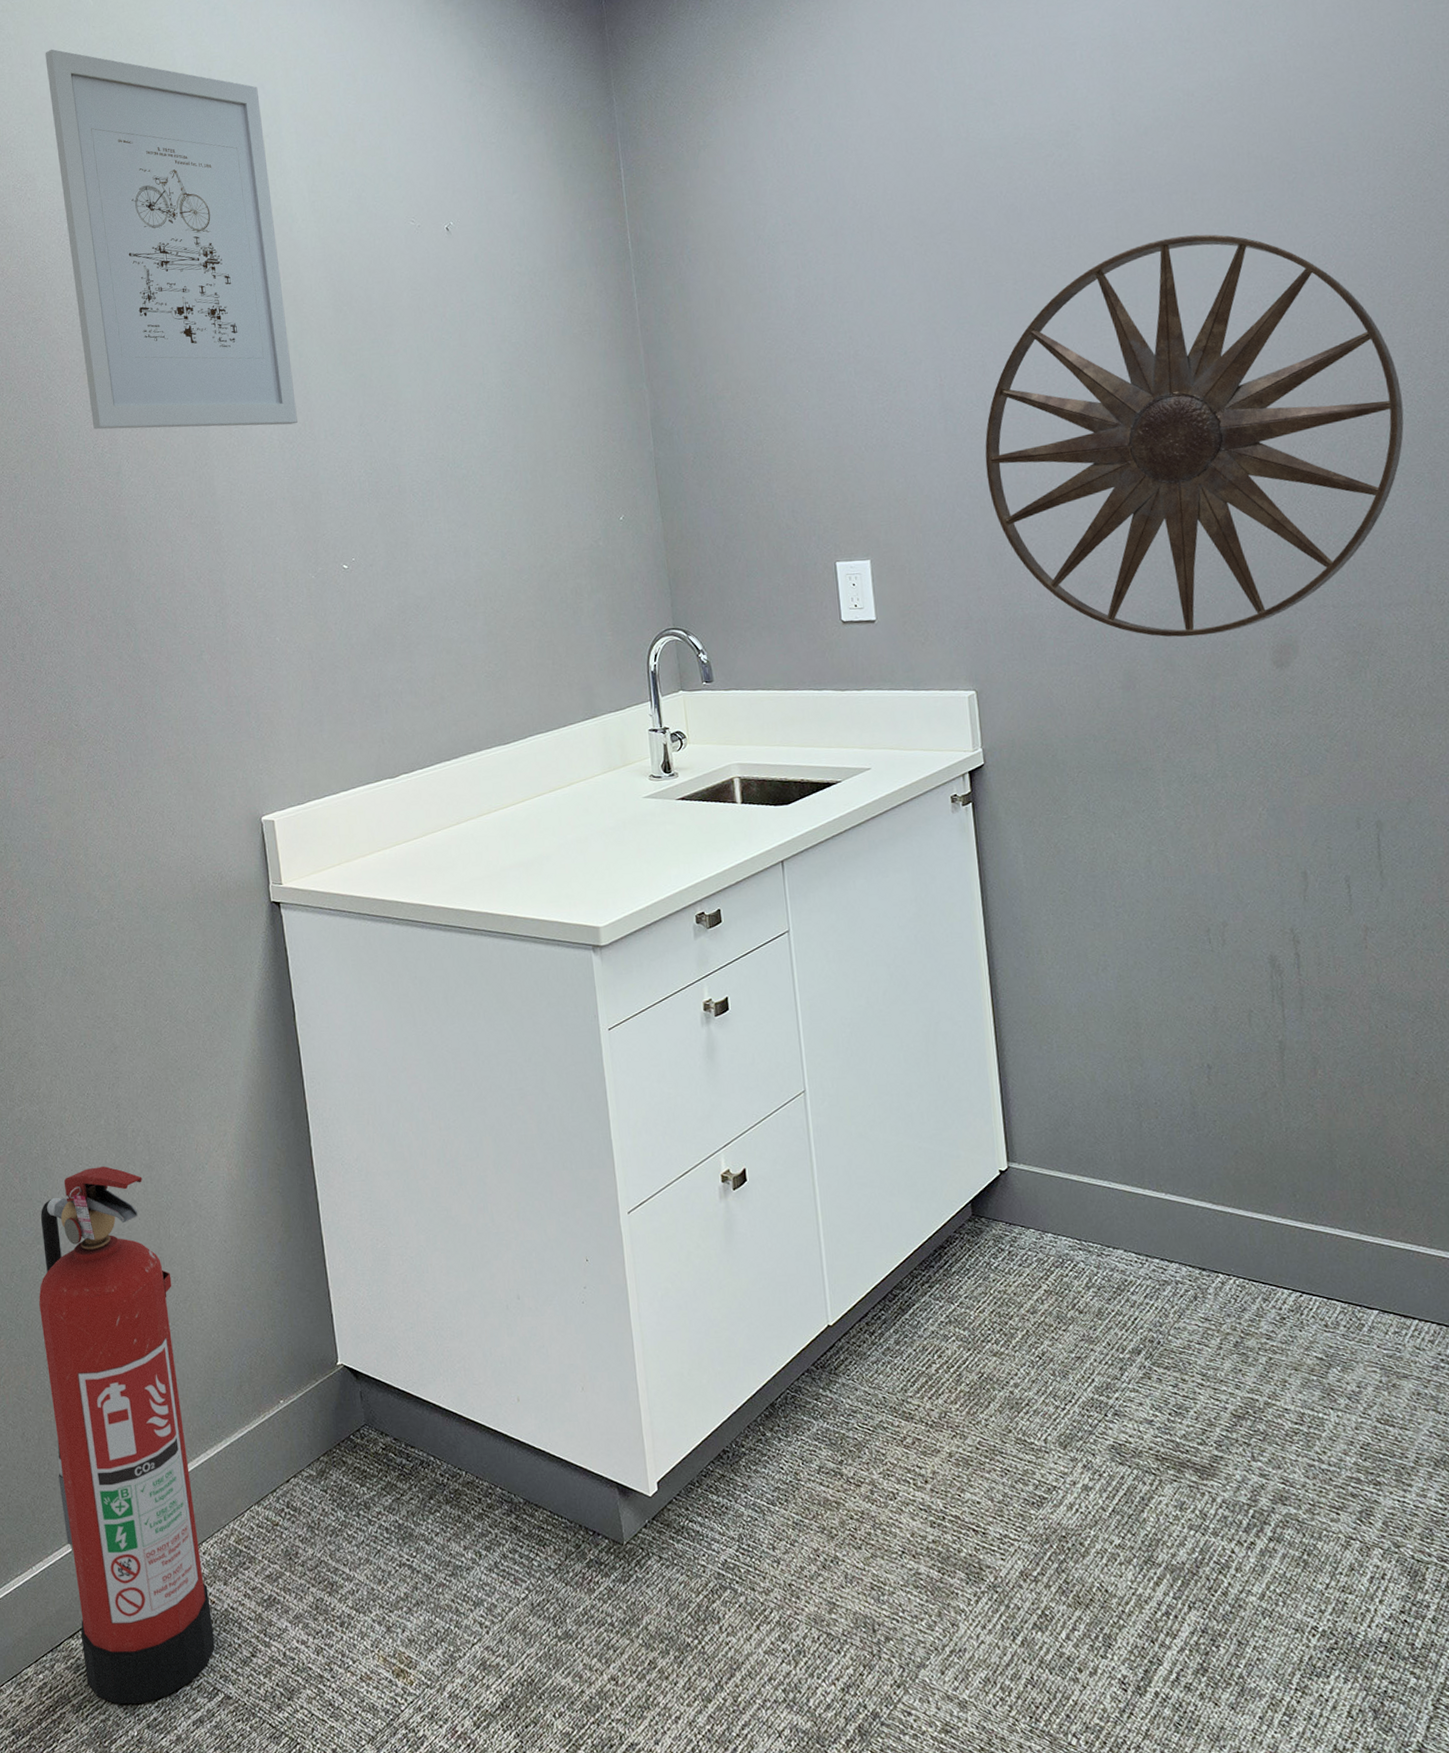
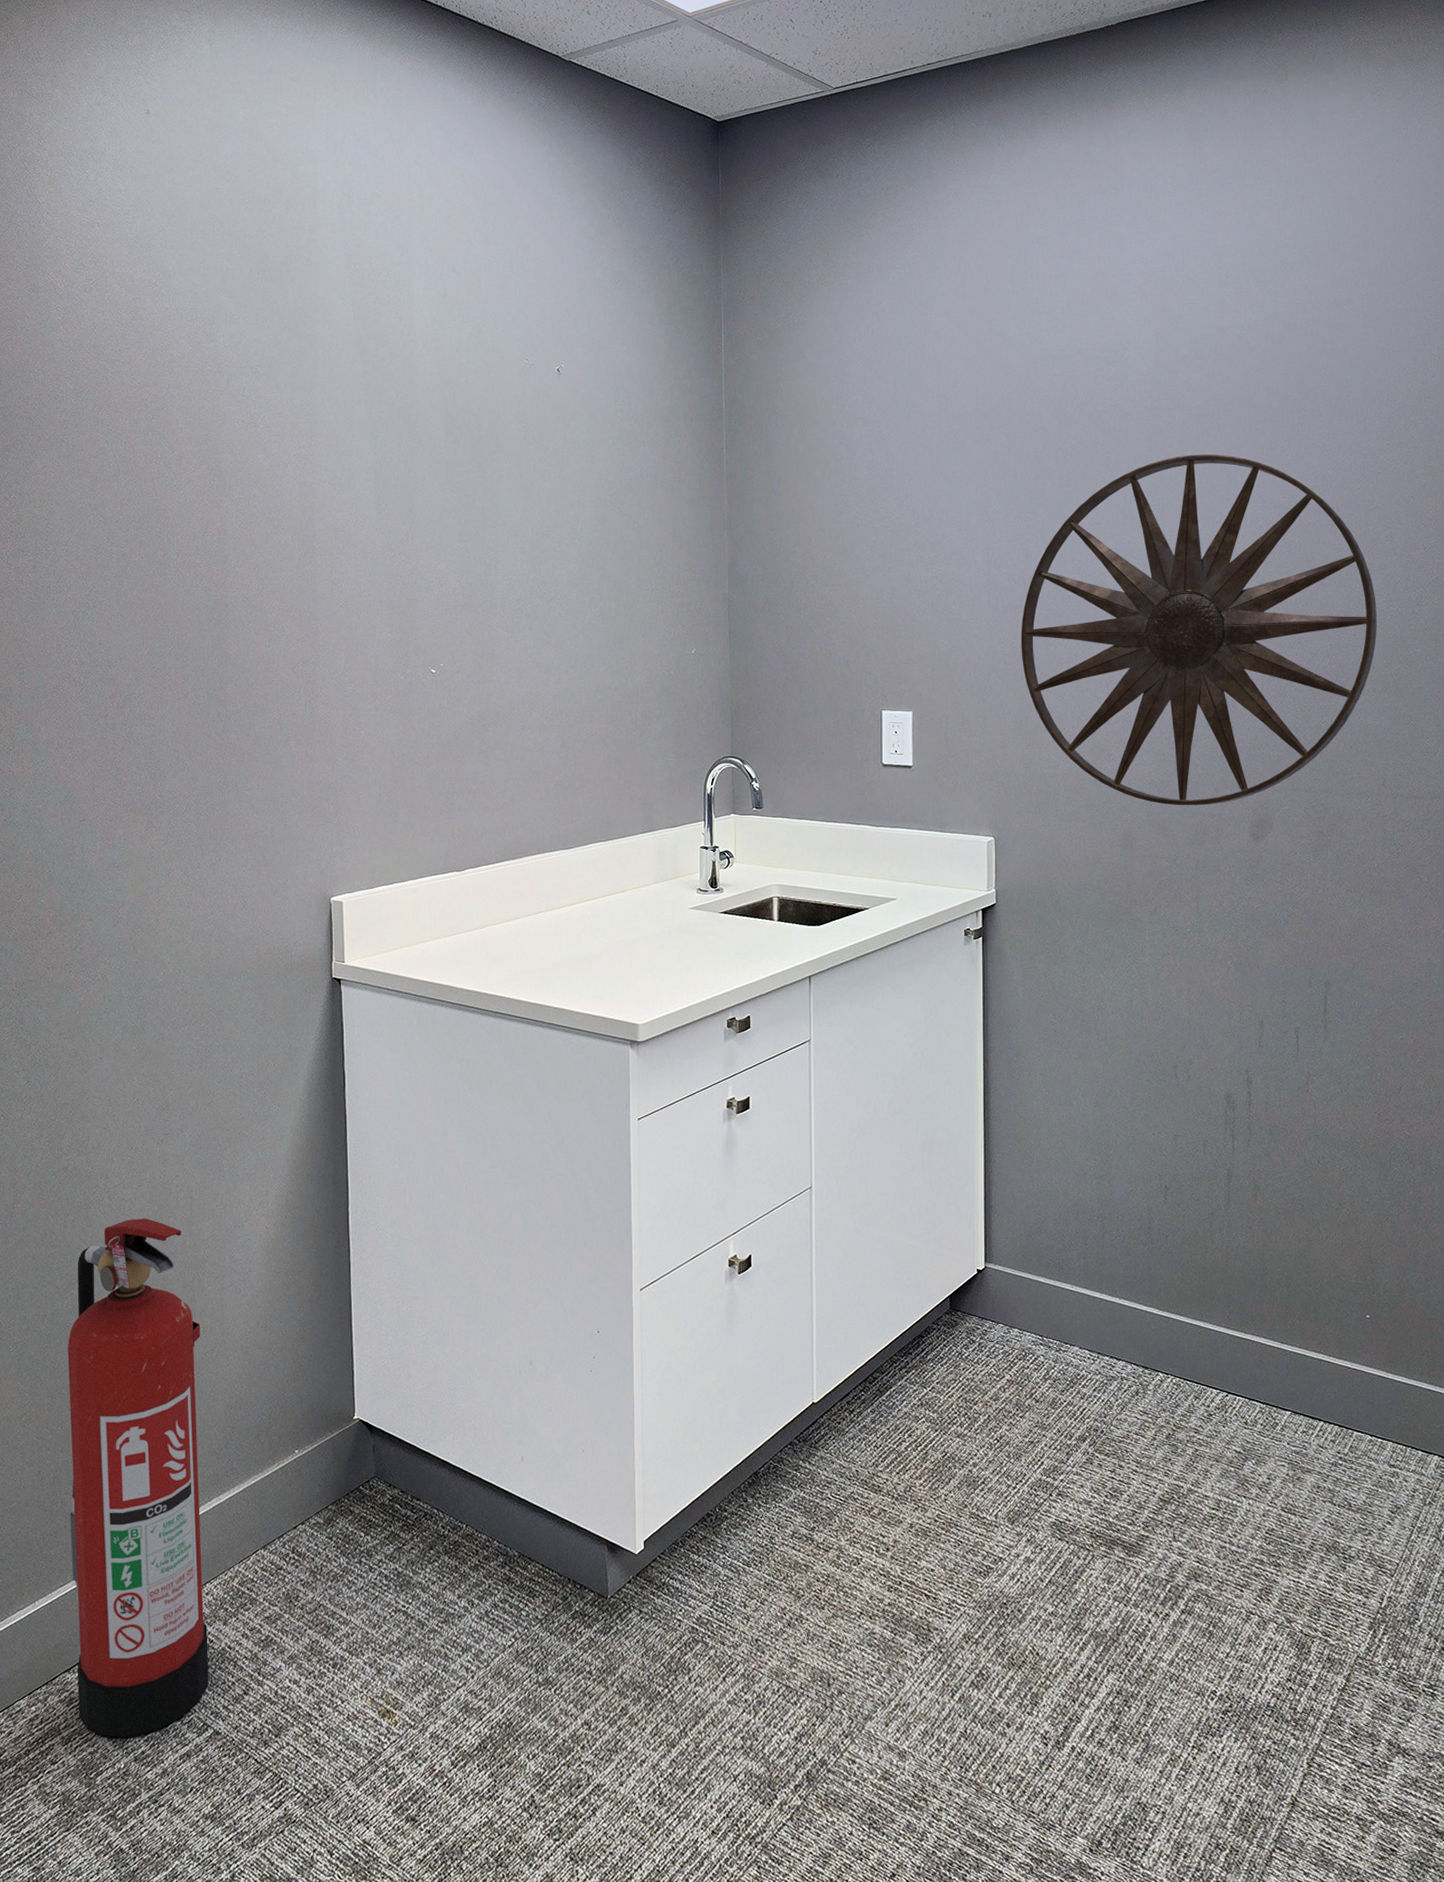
wall art: present [45,49,298,430] -> none [192,157,401,534]

